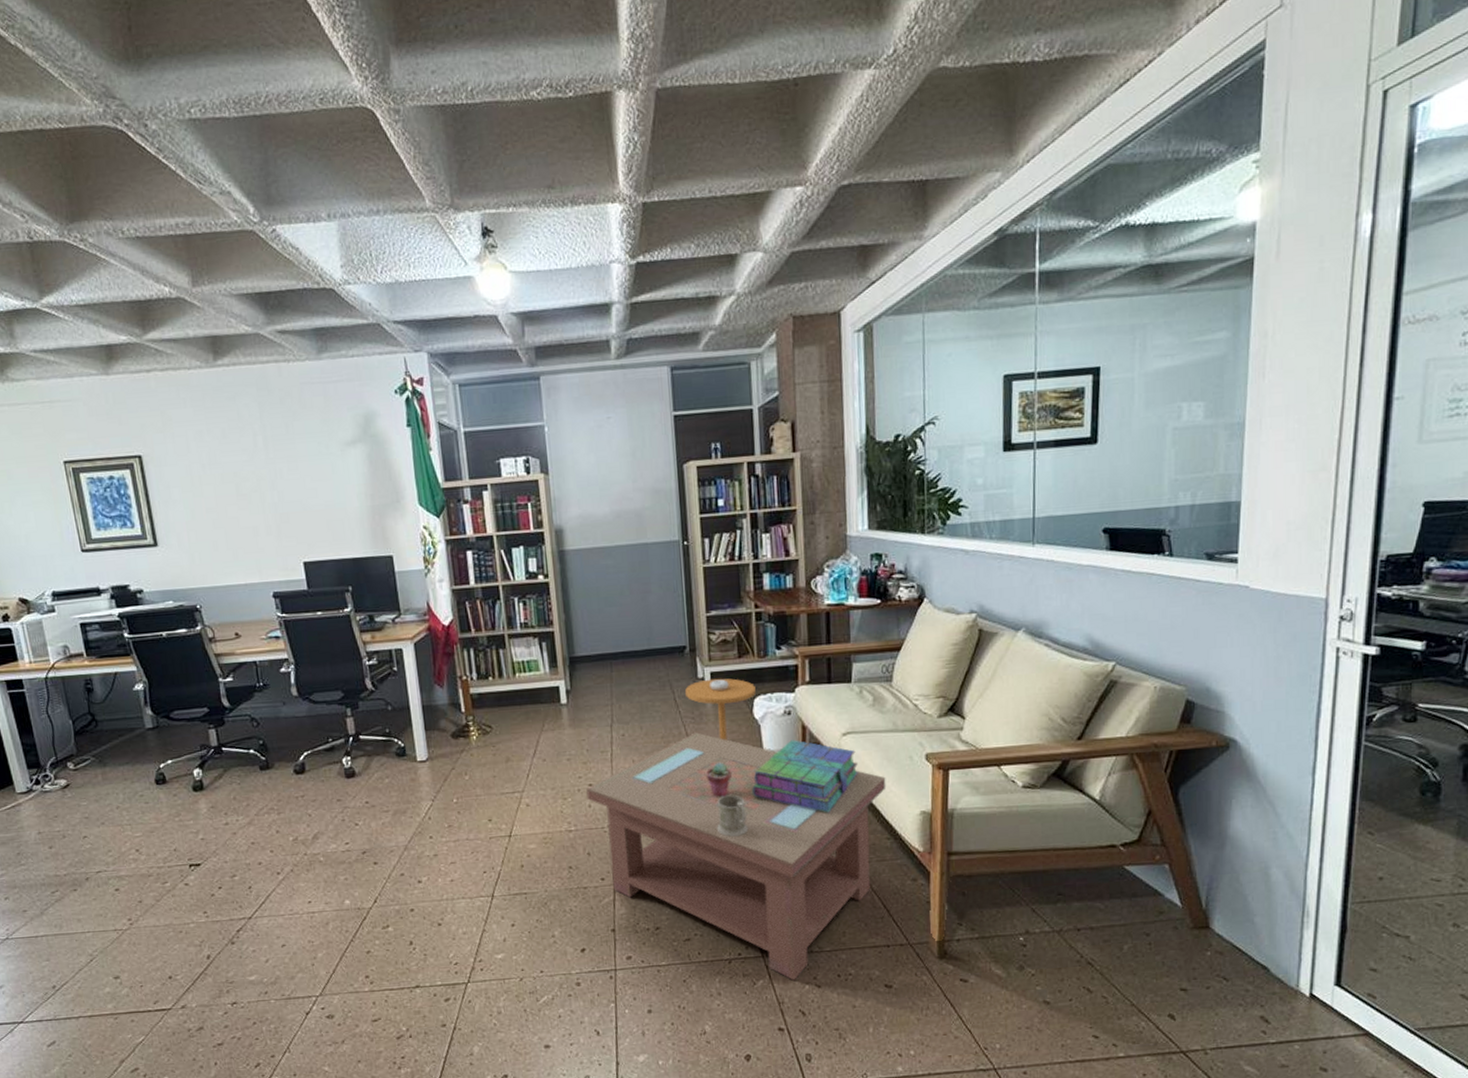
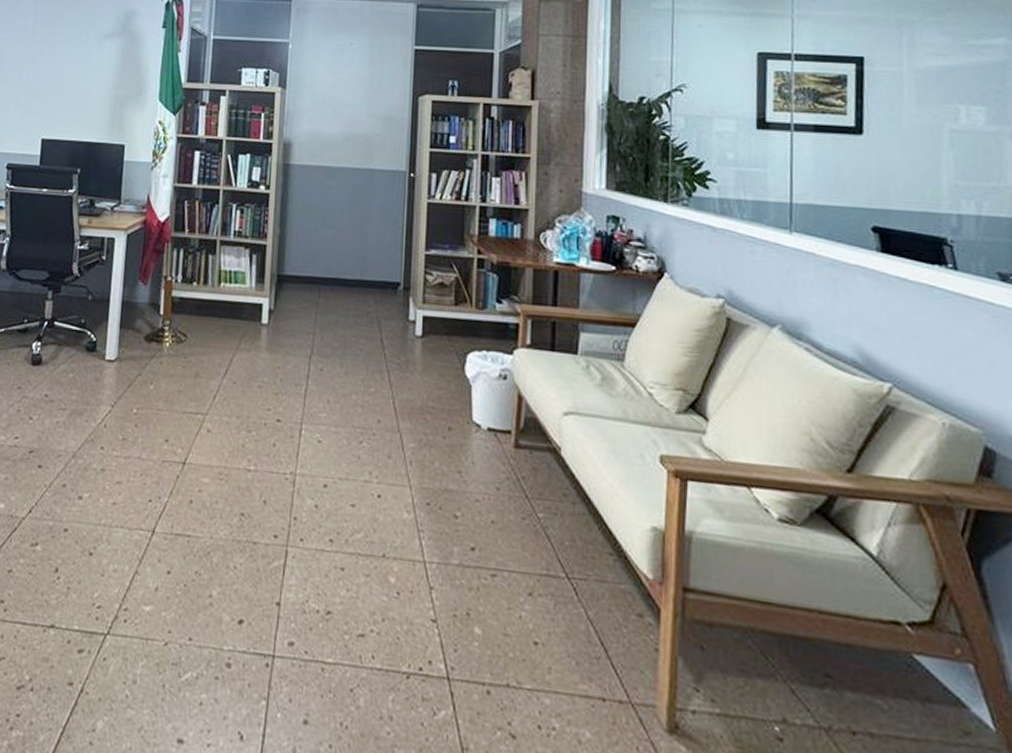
coffee table: present [586,732,886,981] -> none [273,381,612,721]
side table: present [685,678,756,741] -> none [394,323,470,397]
potted succulent: present [706,762,731,797] -> none [406,421,434,463]
mug: present [717,795,749,837] -> none [411,461,447,515]
stack of books: present [752,740,858,813] -> none [456,409,579,507]

